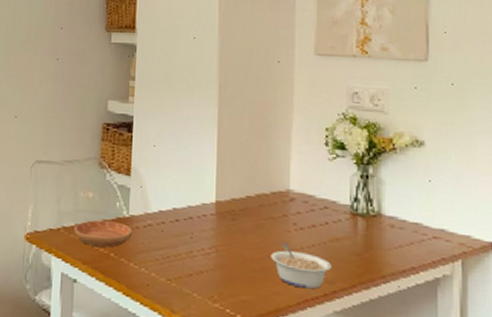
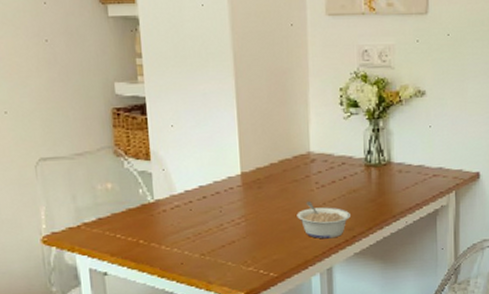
saucer: present [74,220,132,248] -> none [96,208,160,237]

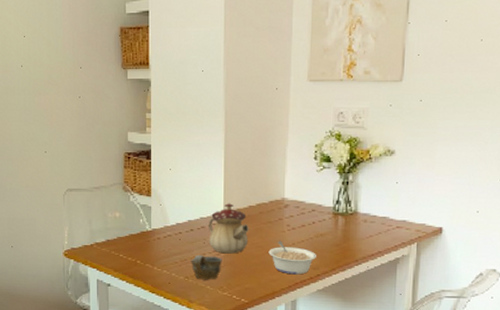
cup: none [205,225,244,256] -> present [190,254,222,280]
teapot: none [224,162,273,222] -> present [209,203,250,254]

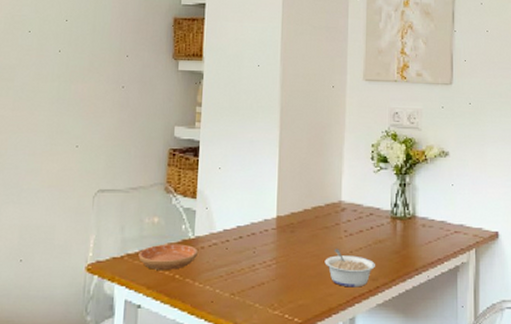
saucer: none [105,235,155,256] -> present [138,244,198,270]
cup: present [190,254,222,280] -> none [237,266,274,297]
teapot: present [209,203,250,254] -> none [259,206,305,265]

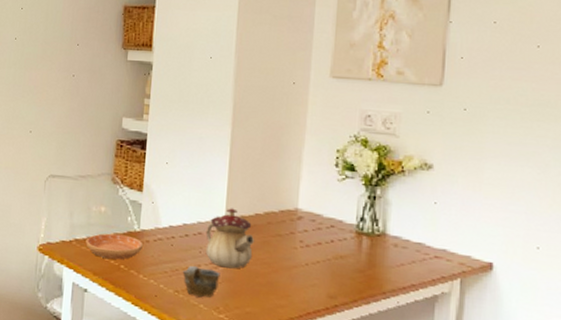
cup: none [237,266,274,297] -> present [182,265,221,298]
teapot: none [259,206,305,265] -> present [205,208,255,269]
legume: present [324,249,375,287] -> none [276,259,334,303]

